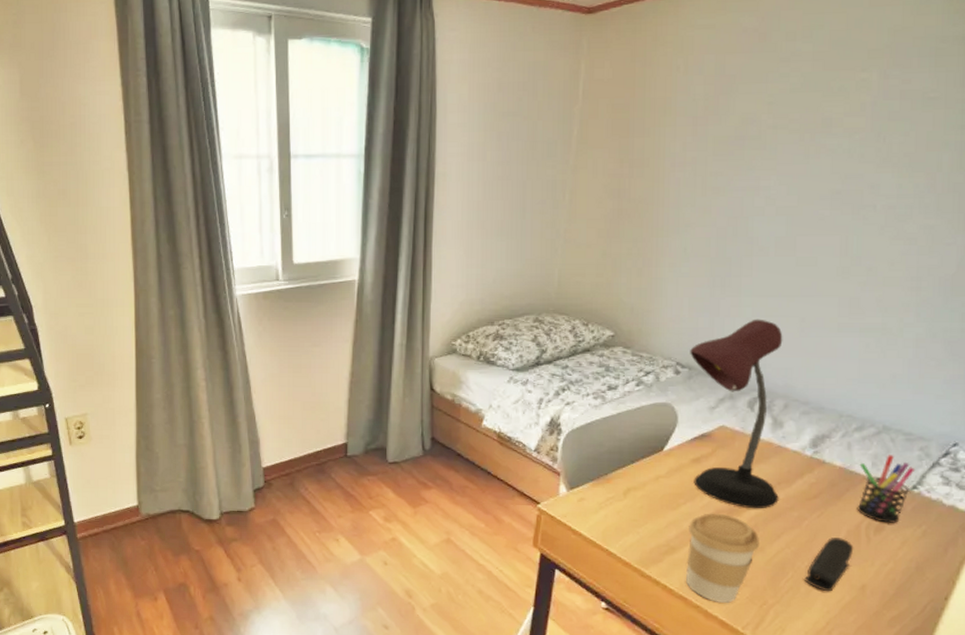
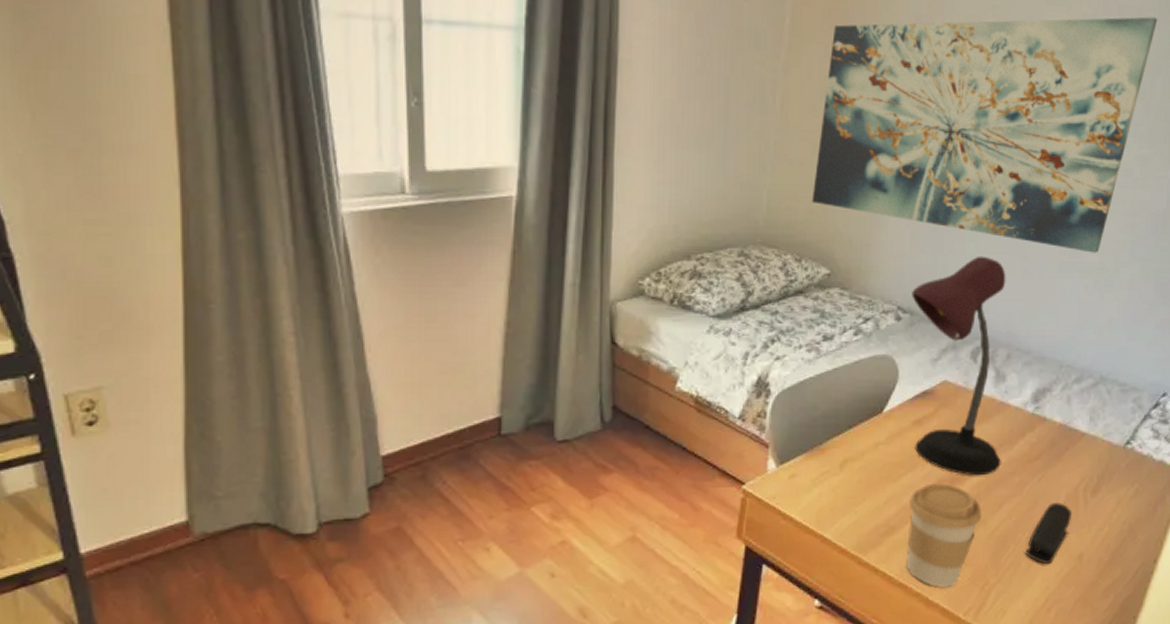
wall art: none [597,98,945,315] -> present [811,17,1158,253]
pen holder: present [857,455,916,524] -> none [1075,408,1129,485]

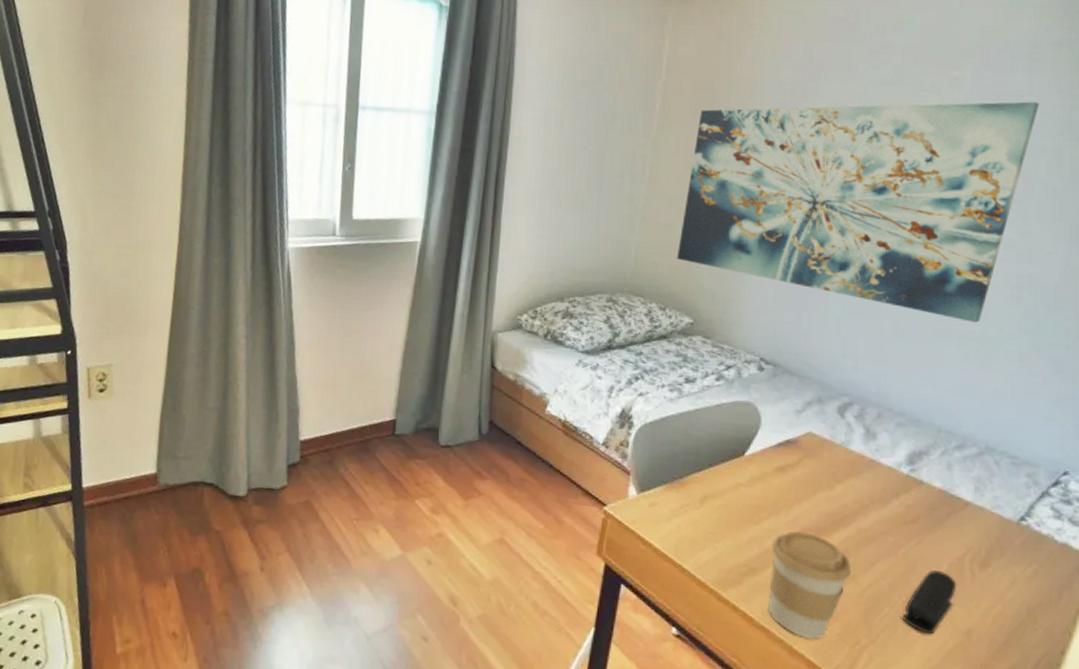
desk lamp: present [912,256,1006,476] -> none [775,317,875,531]

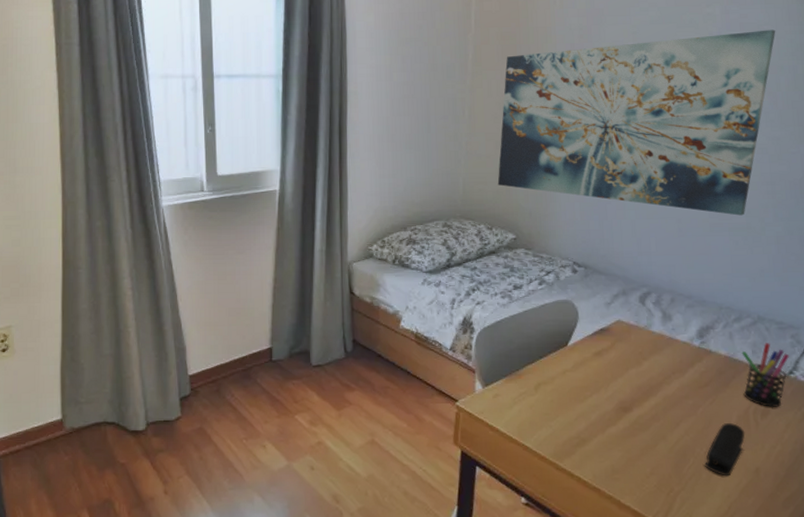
coffee cup: present [767,531,851,641] -> none [596,404,661,493]
pen holder: none [959,479,1023,560] -> present [741,343,790,408]

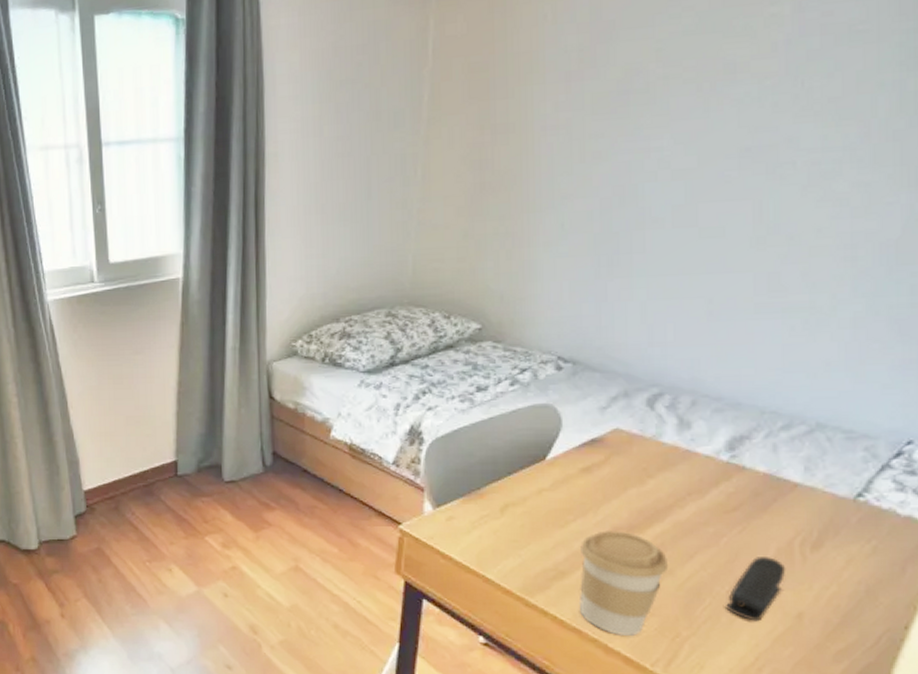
wall art: present [497,29,776,216] -> none [458,29,877,292]
coffee cup: none [596,404,661,493] -> present [578,531,668,637]
pen holder: present [741,343,790,408] -> none [787,457,860,540]

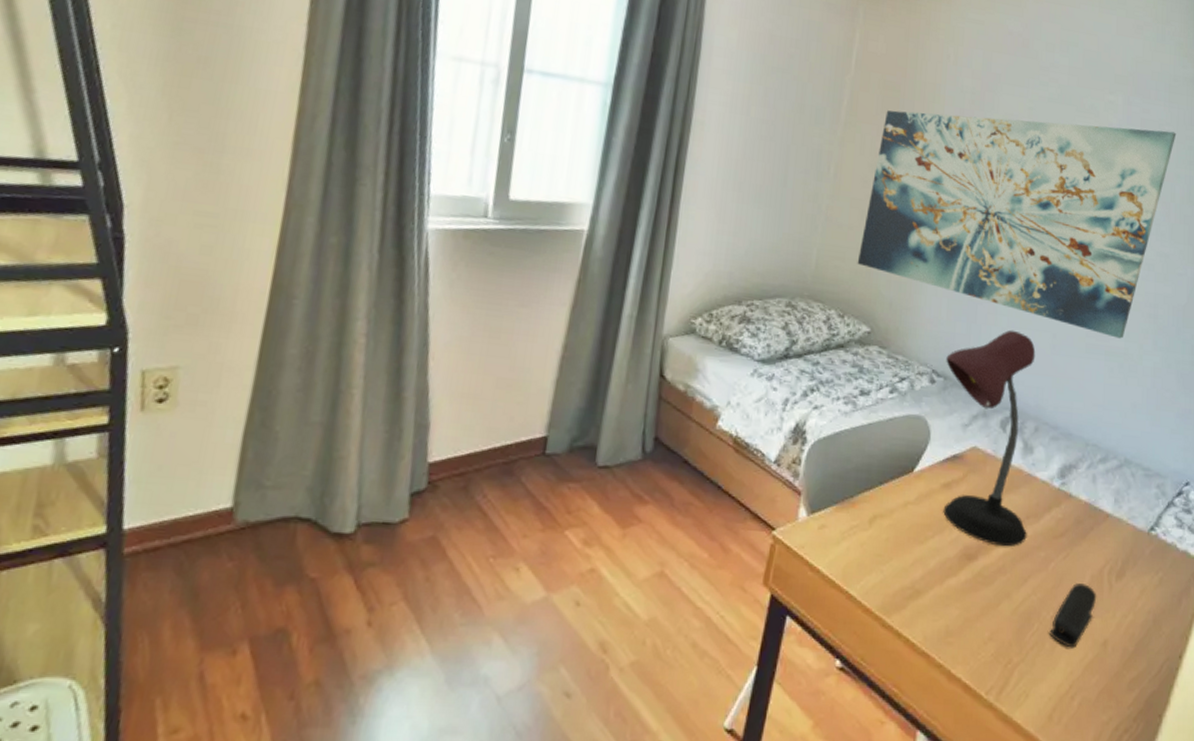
wall art: none [458,29,877,292] -> present [857,110,1177,339]
desk lamp: none [573,302,690,525] -> present [943,329,1036,547]
coffee cup: present [578,531,668,637] -> none [929,549,1007,663]

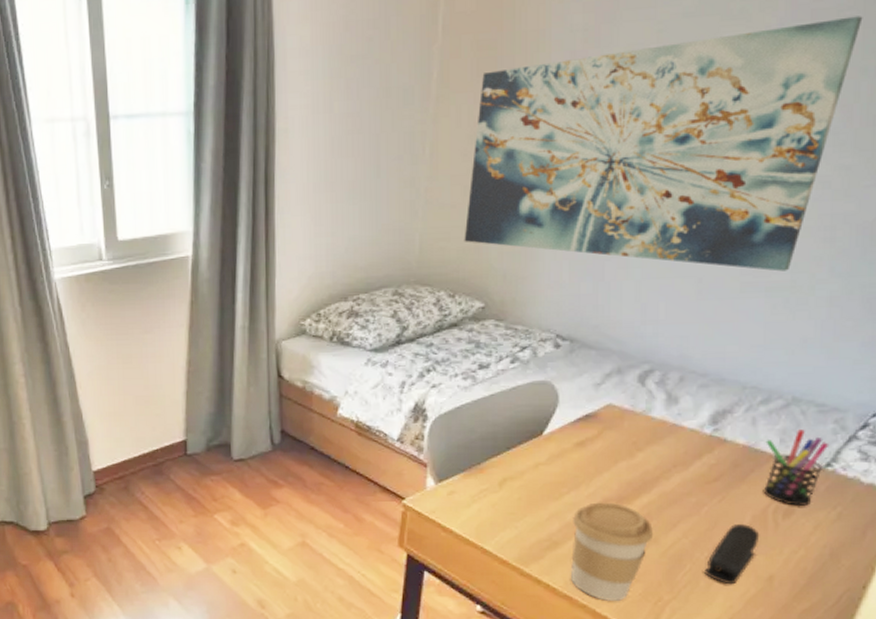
coffee cup: none [929,549,1007,663] -> present [570,502,653,602]
desk lamp: present [943,329,1036,547] -> none [571,281,677,496]
pen holder: none [1100,491,1153,570] -> present [763,429,830,507]

